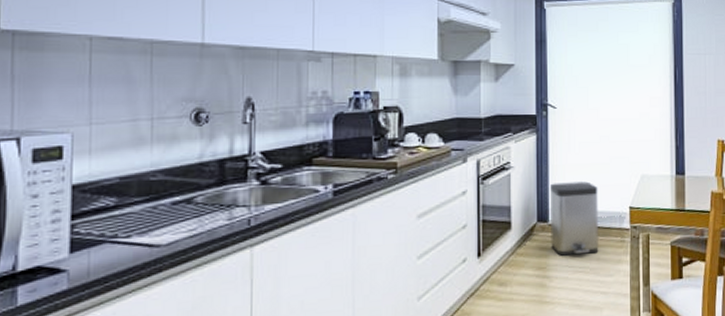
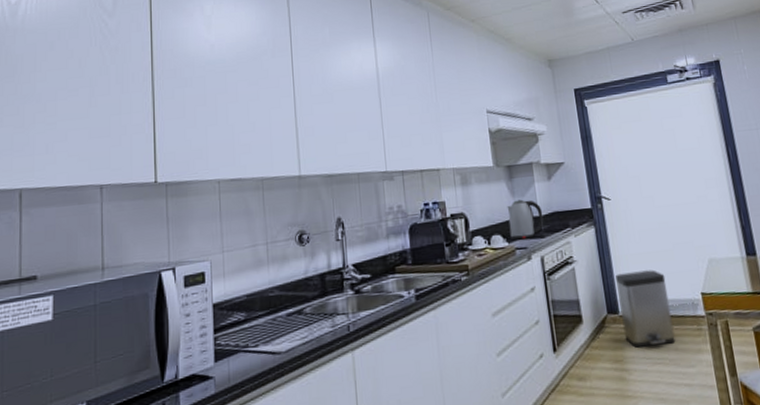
kettle: none [447,98,485,141] -> present [507,199,544,241]

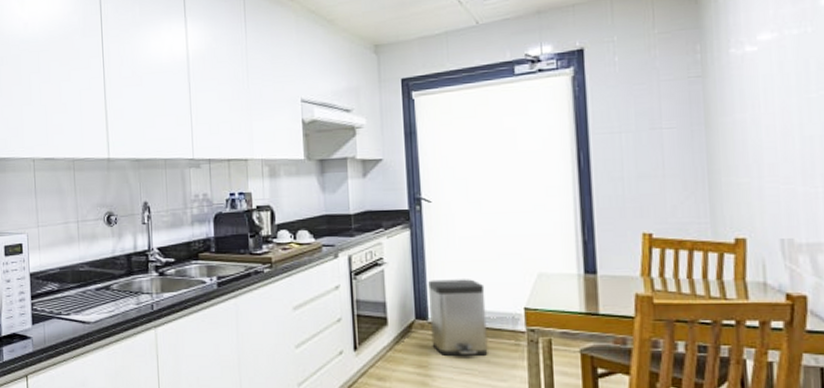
kettle: present [507,199,544,241] -> none [316,195,355,237]

